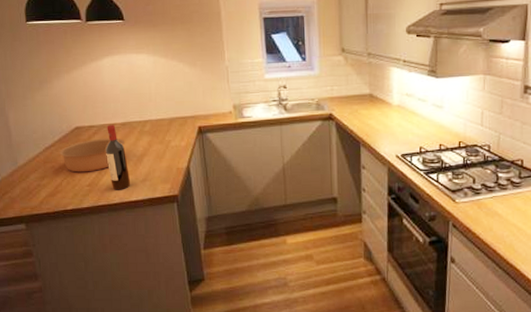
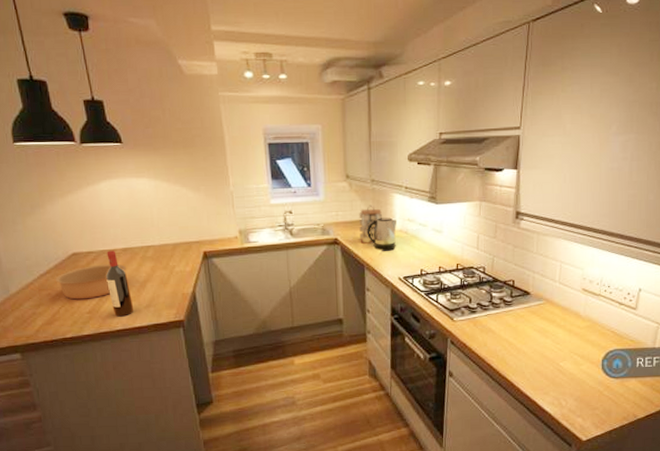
spice rack: none [355,79,380,120] -> present [359,205,383,245]
kettle: none [363,91,395,127] -> present [367,216,398,251]

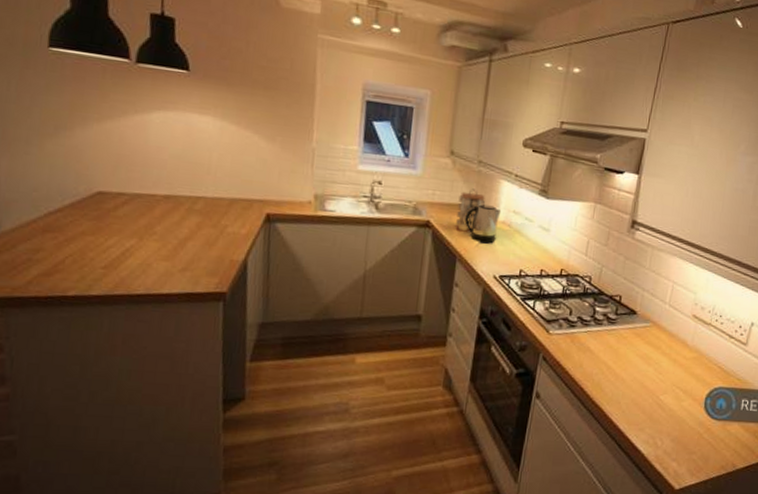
bowl: present [55,264,126,300] -> none [68,210,165,251]
wine bottle: present [106,250,134,317] -> none [135,195,165,279]

